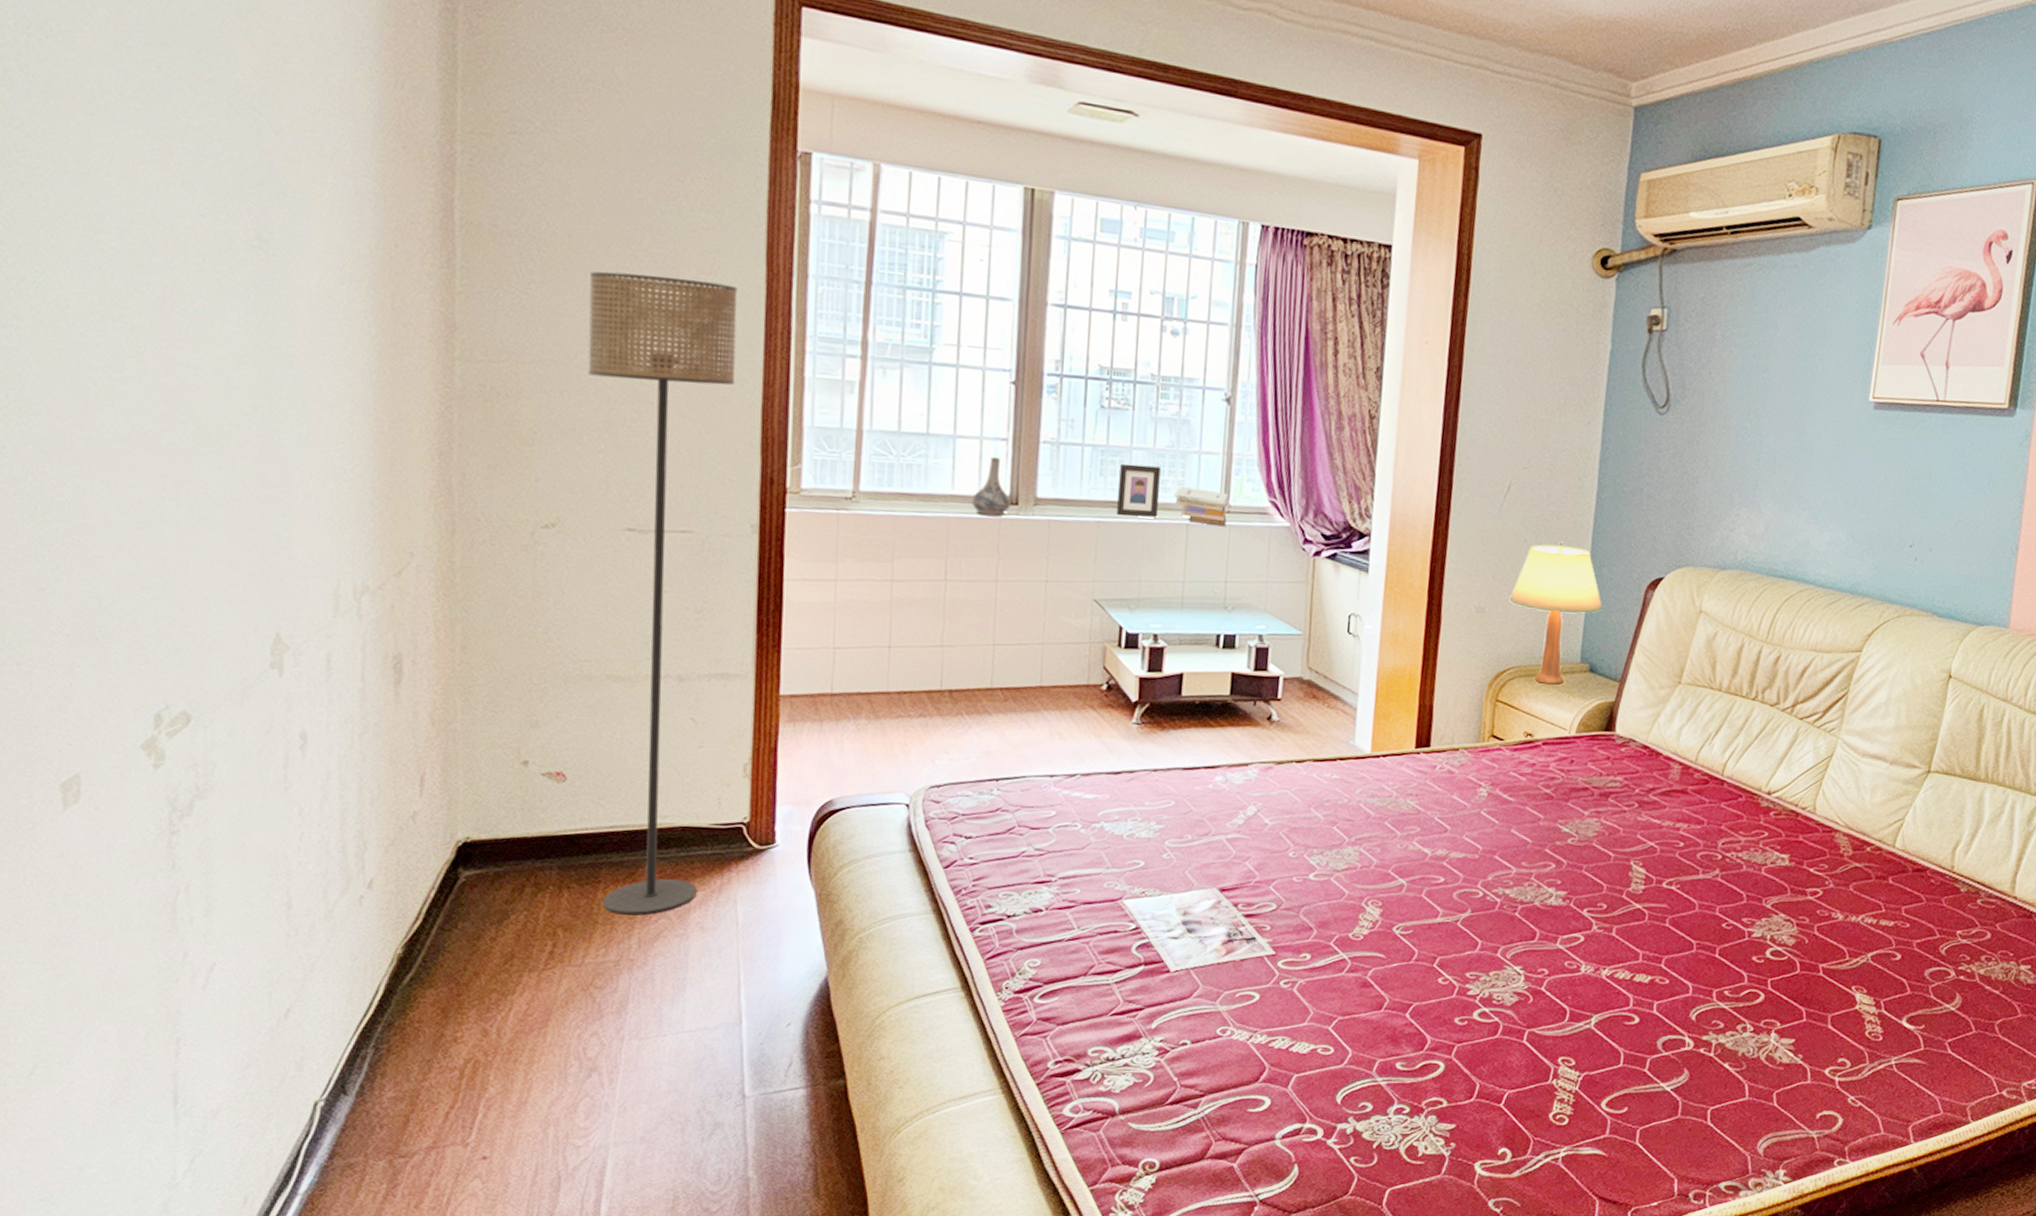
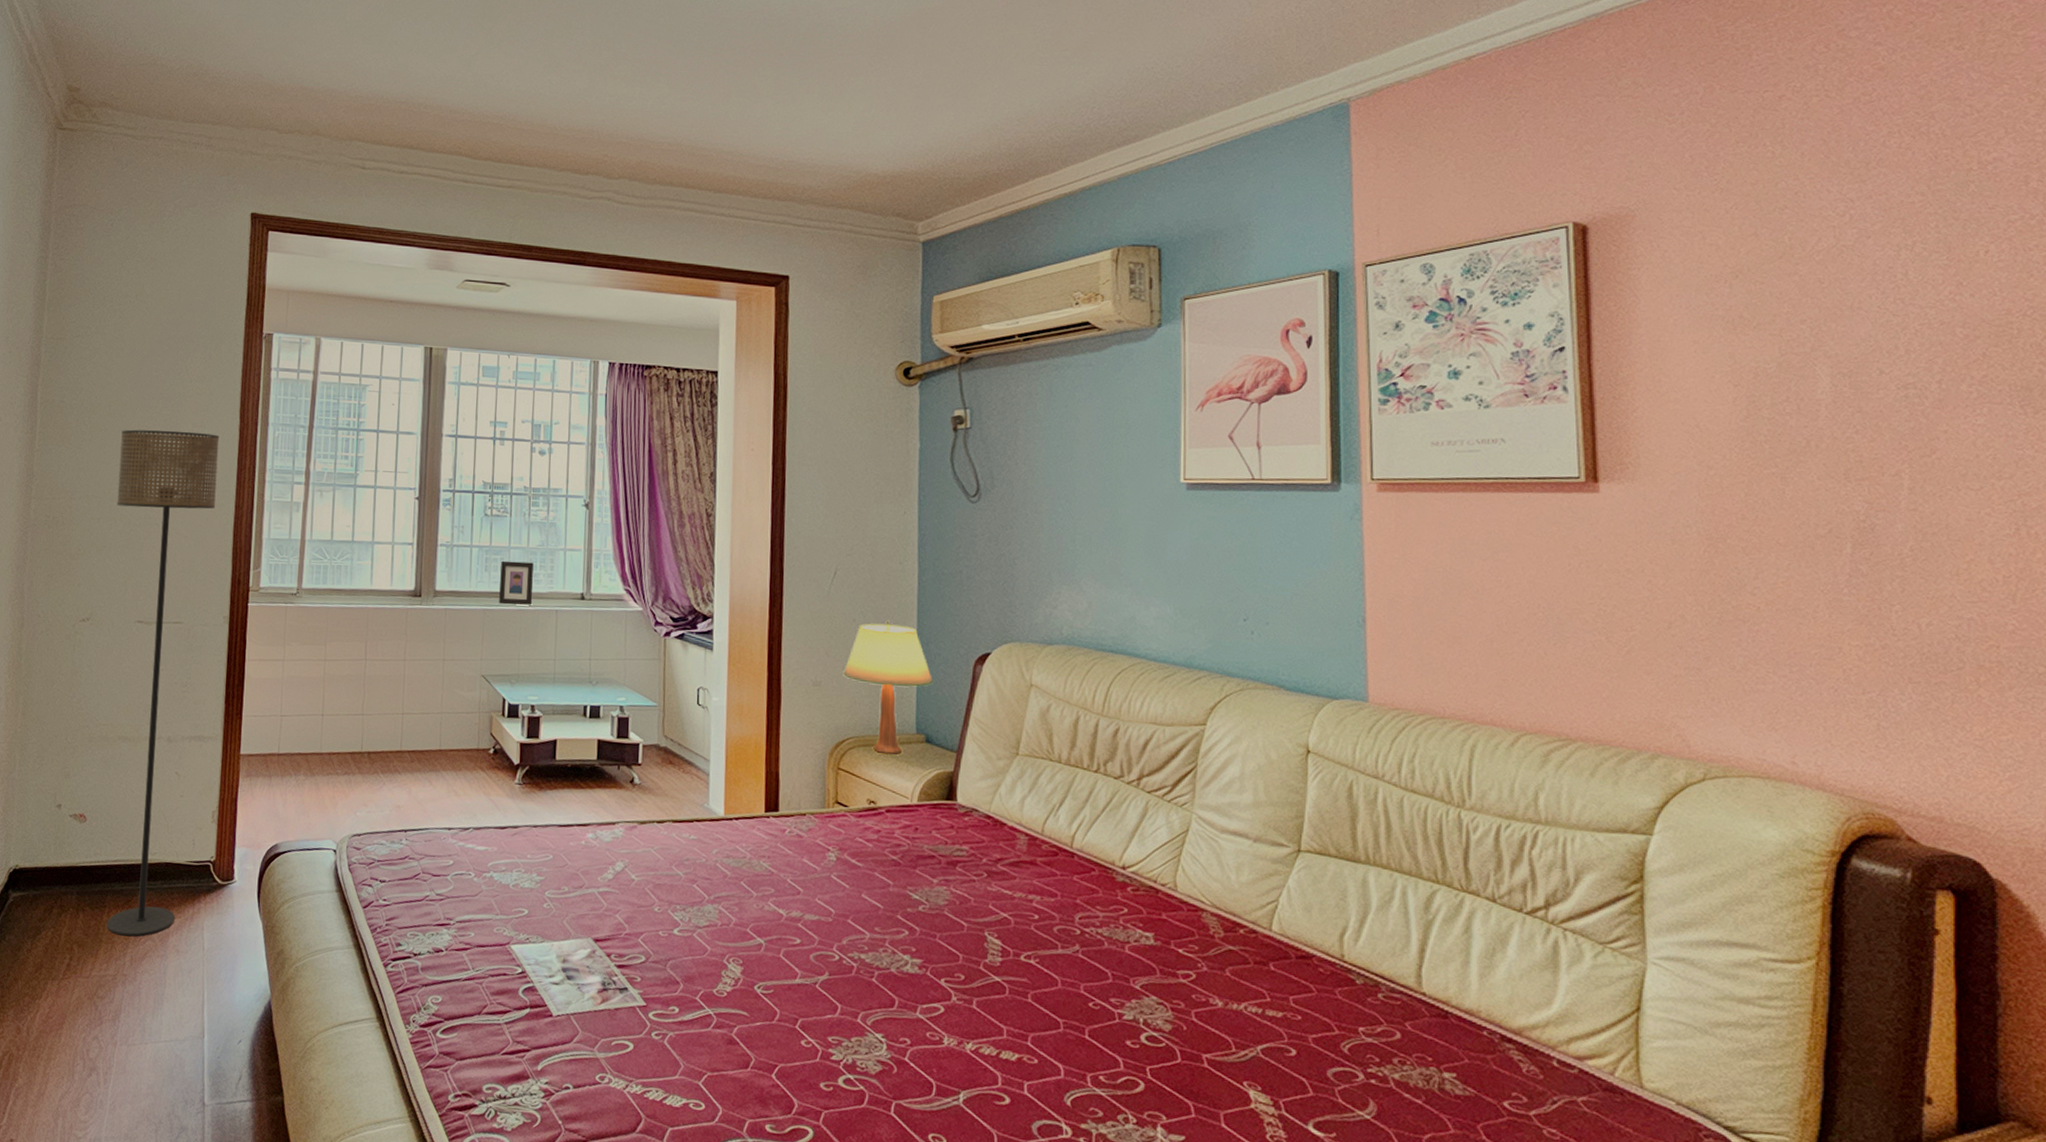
decorative vase: present [971,457,1011,517] -> none [385,558,416,607]
books: present [1174,487,1229,527] -> none [545,579,590,612]

